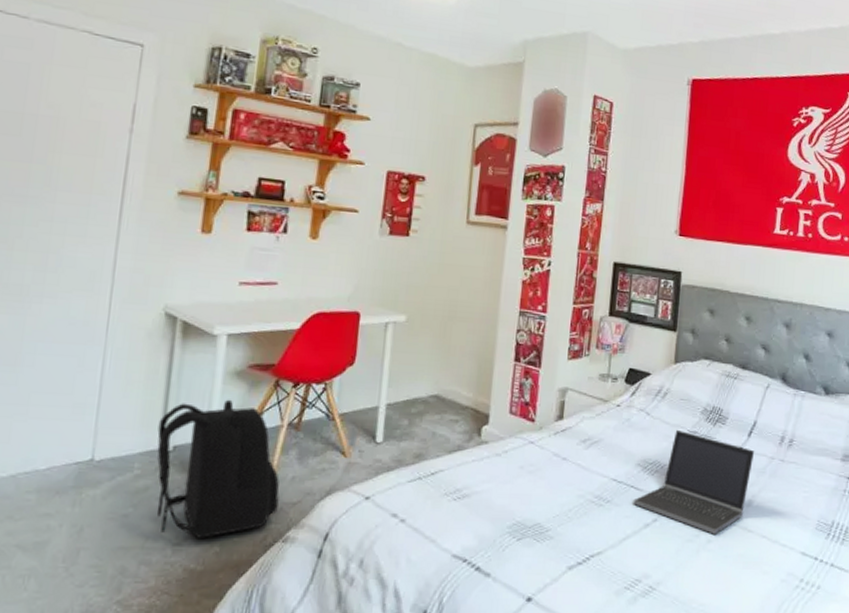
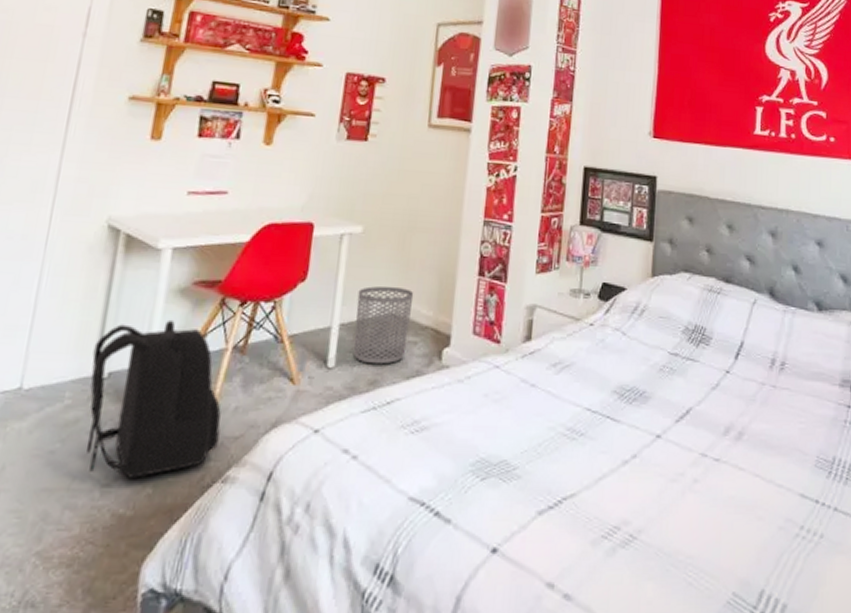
waste bin: none [400,370,455,440] -> present [353,285,414,365]
laptop computer: present [633,429,755,534] -> none [609,351,743,473]

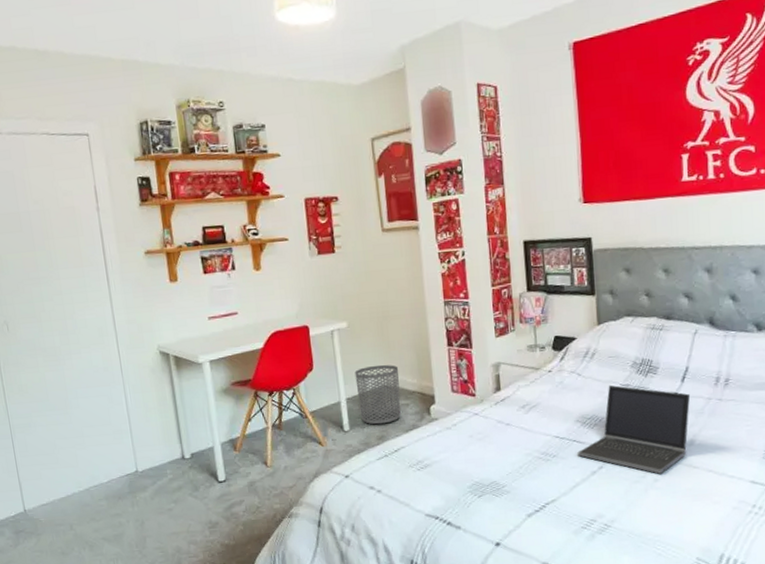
backpack: present [86,319,221,478] -> none [176,412,279,521]
laptop computer: none [609,351,743,473] -> present [577,384,691,474]

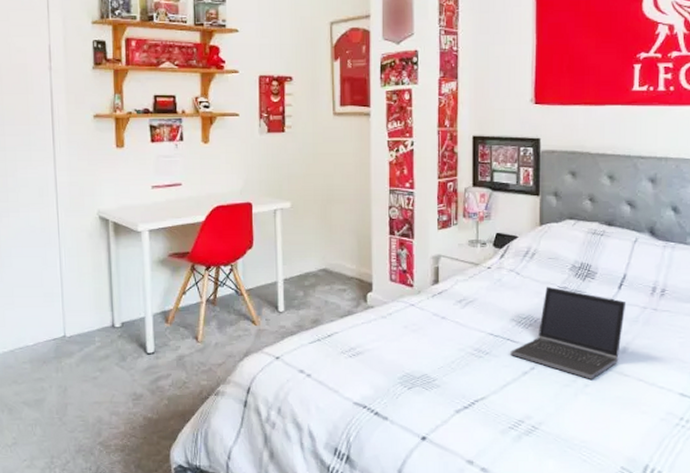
waste bin: present [354,364,401,425] -> none [294,247,339,308]

